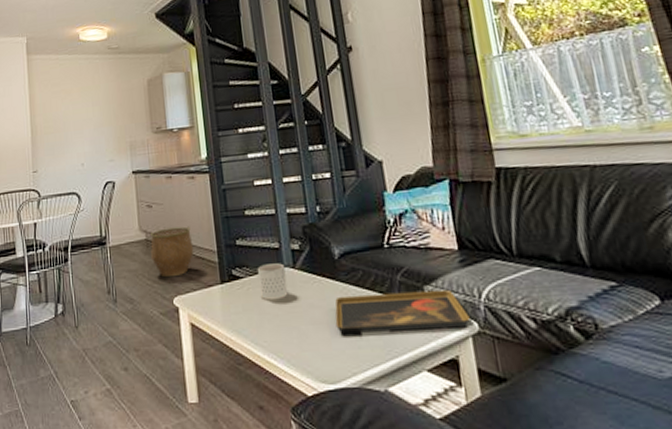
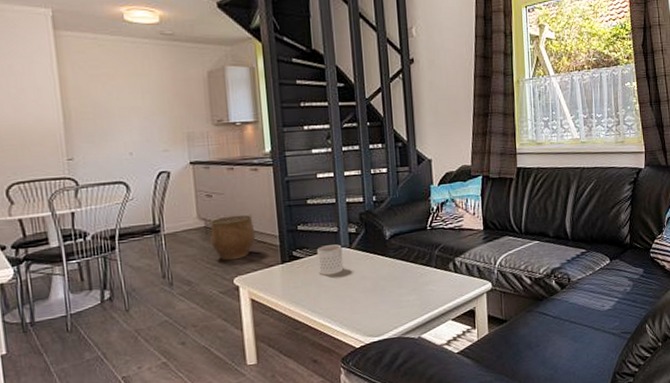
decorative tray: present [335,289,470,334] -> none [383,259,486,298]

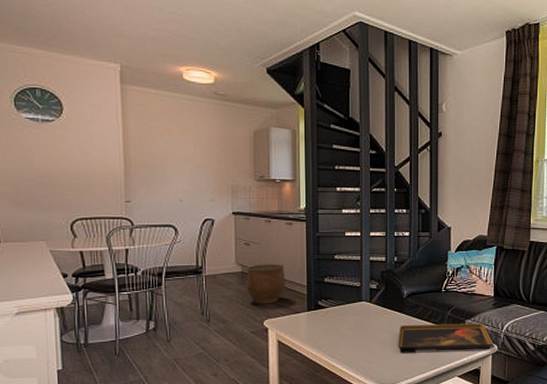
mug: present [316,244,344,276] -> none [339,298,363,326]
decorative tray: none [383,259,486,298] -> present [397,323,493,351]

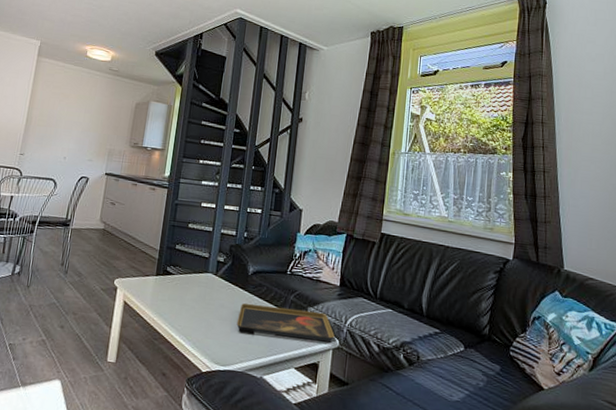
basket: present [246,264,286,304] -> none [104,223,142,263]

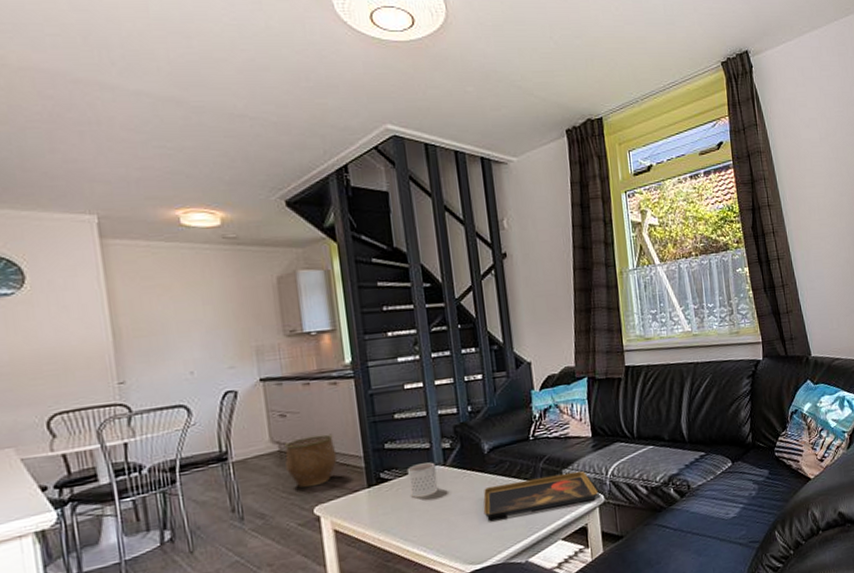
basket: none [104,223,142,263] -> present [285,433,338,488]
mug: none [184,267,209,297] -> present [407,462,438,499]

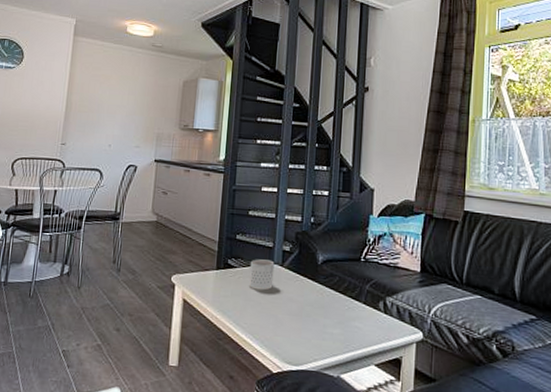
basket: present [285,433,338,488] -> none [158,214,198,258]
decorative tray: present [483,470,598,519] -> none [308,295,418,335]

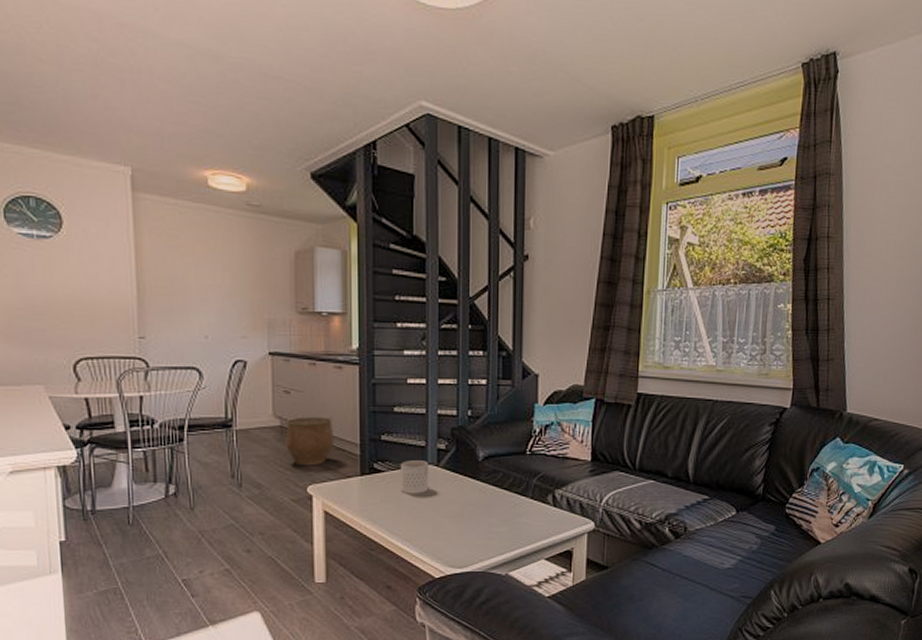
basket: none [158,214,198,258] -> present [285,416,335,466]

